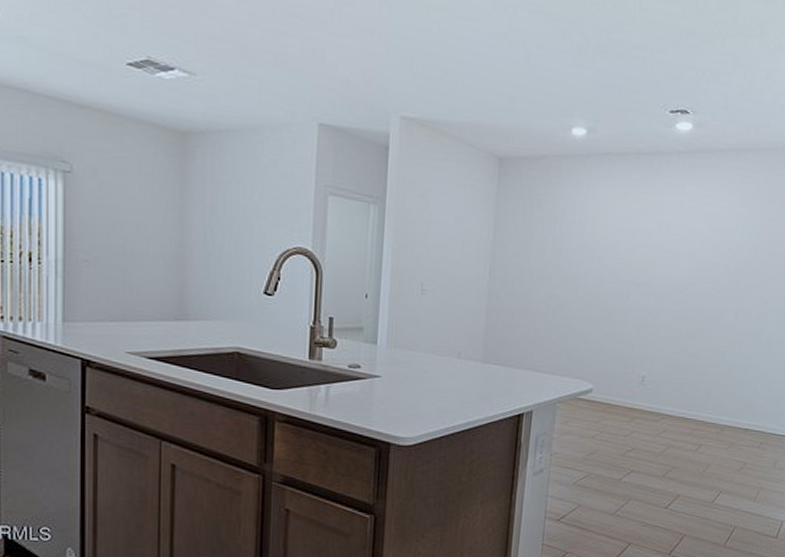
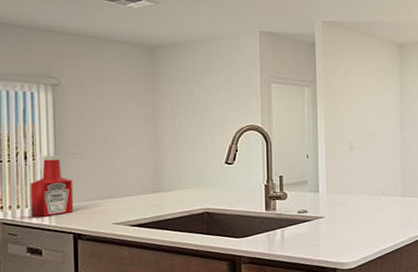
ketchup bottle: none [35,259,83,335] -> present [30,155,74,217]

